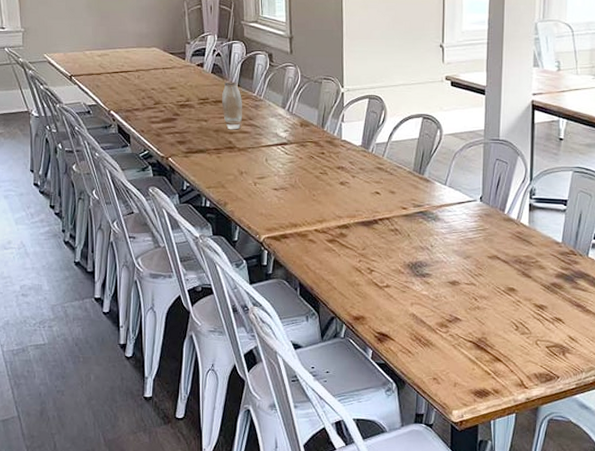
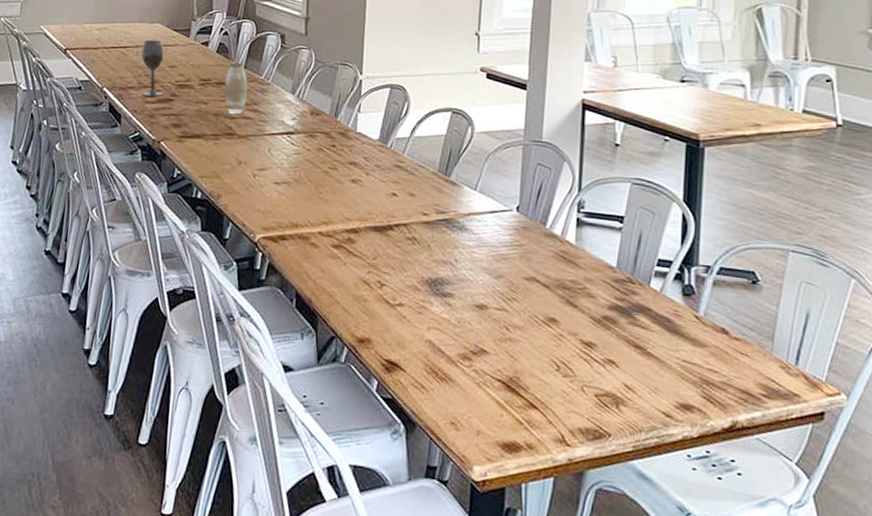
wine glass: none [141,63,167,116] -> present [141,40,165,96]

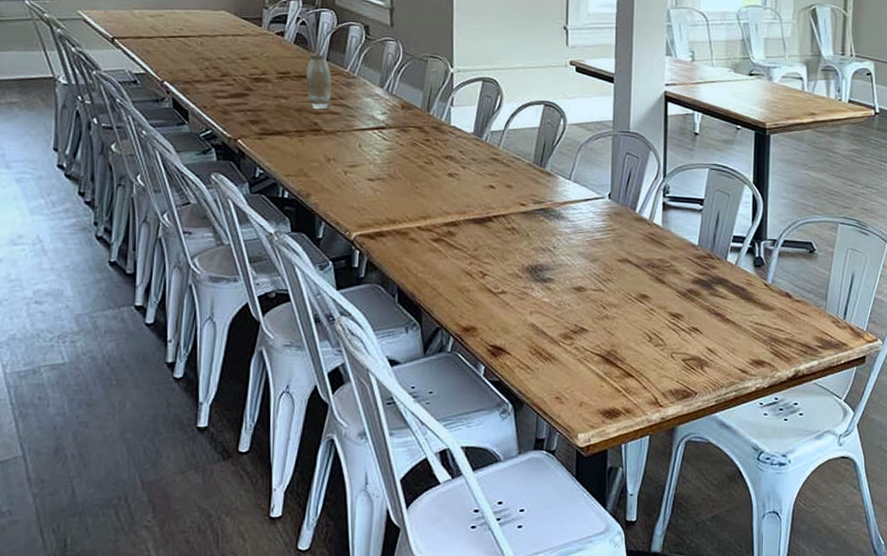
wine glass: present [141,40,165,96] -> none [205,28,237,91]

